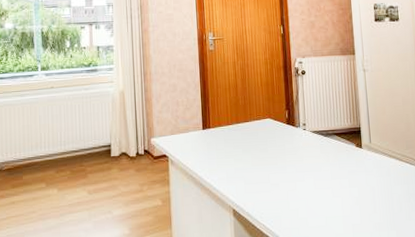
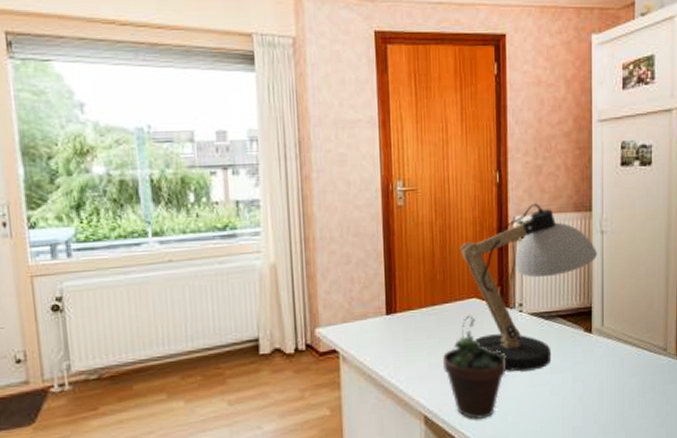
succulent plant: none [246,131,296,214] -> present [443,315,507,419]
desk lamp: none [256,49,362,177] -> present [460,204,598,372]

